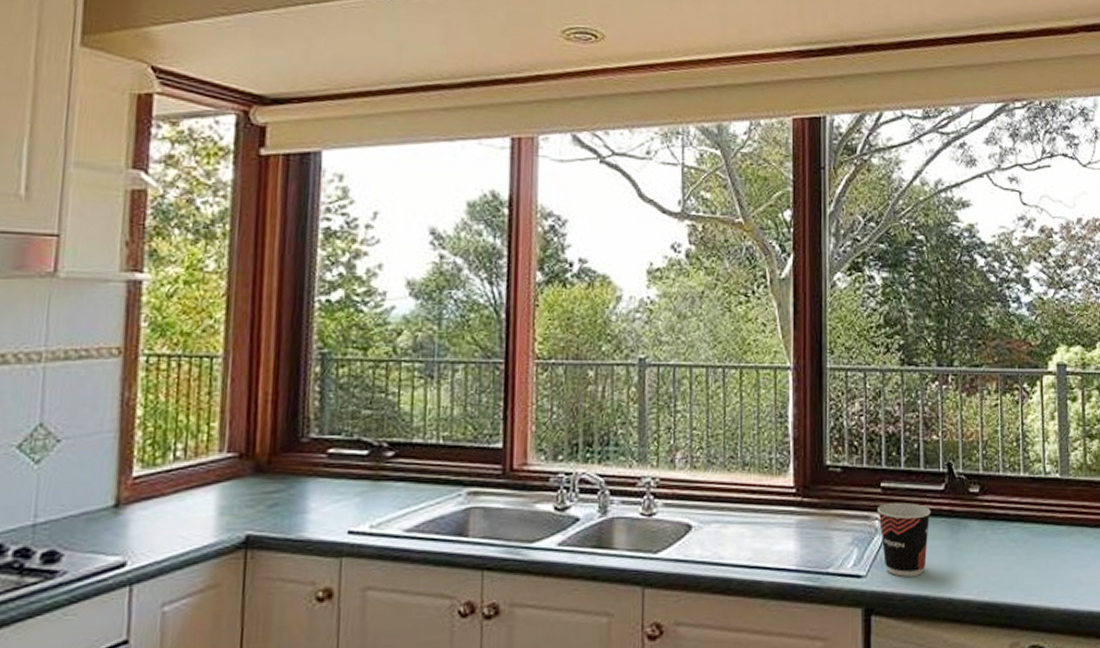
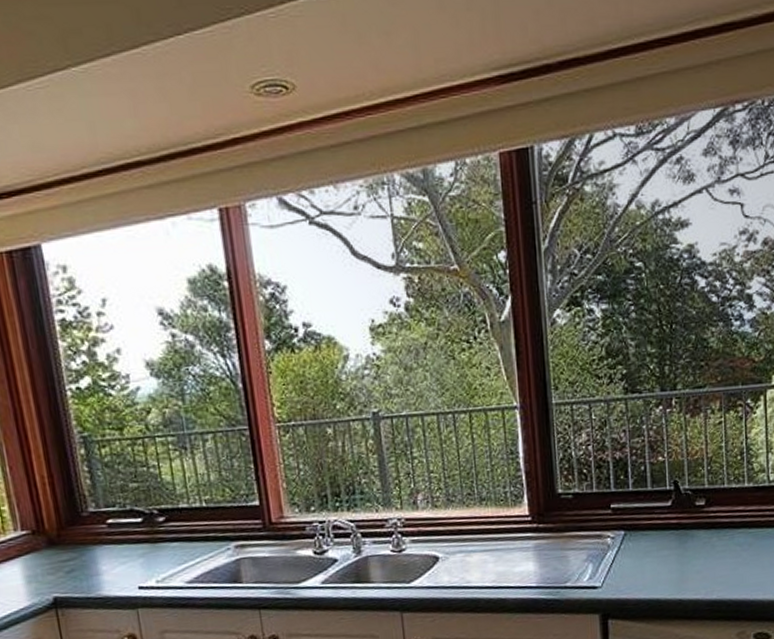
cup: present [878,503,931,577] -> none [609,520,659,585]

